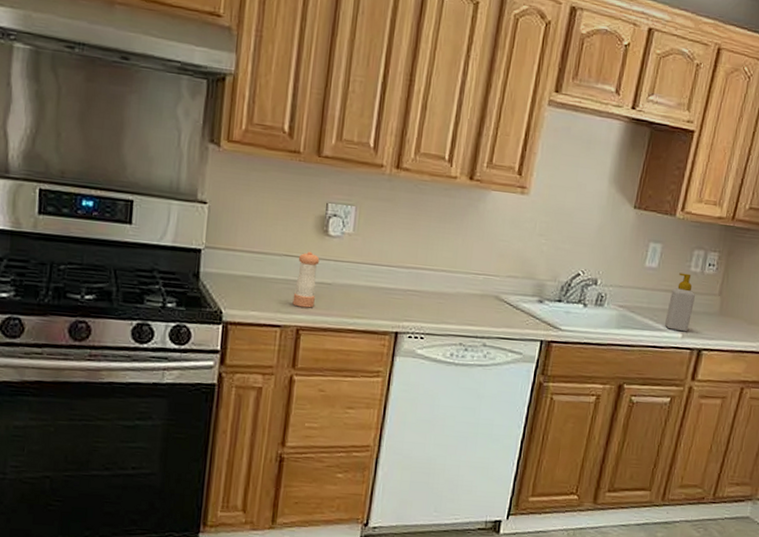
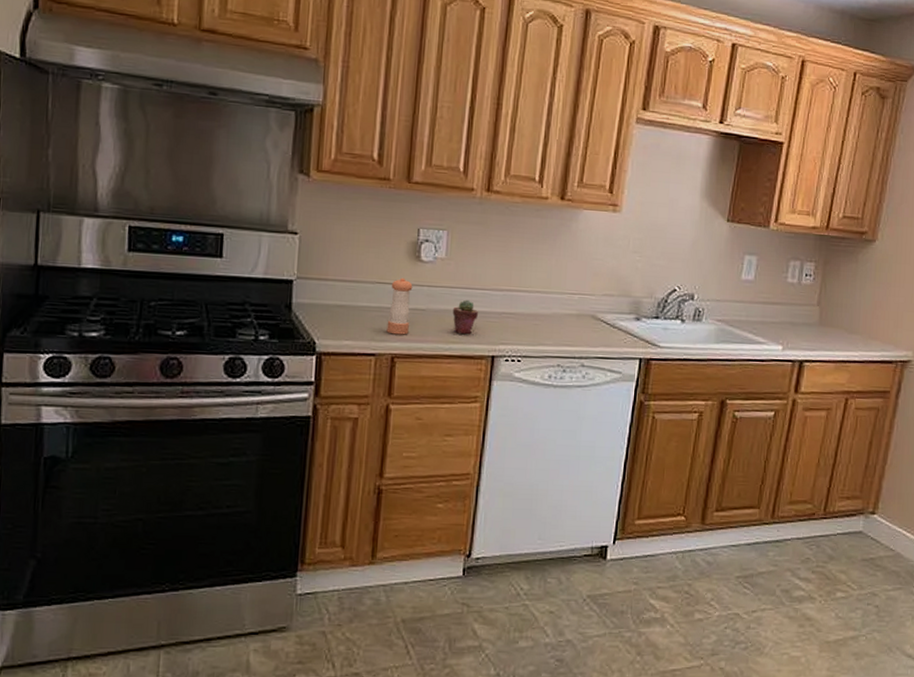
potted succulent: none [358,275,384,310] -> present [452,299,479,335]
soap bottle: present [664,273,695,332] -> none [764,284,793,344]

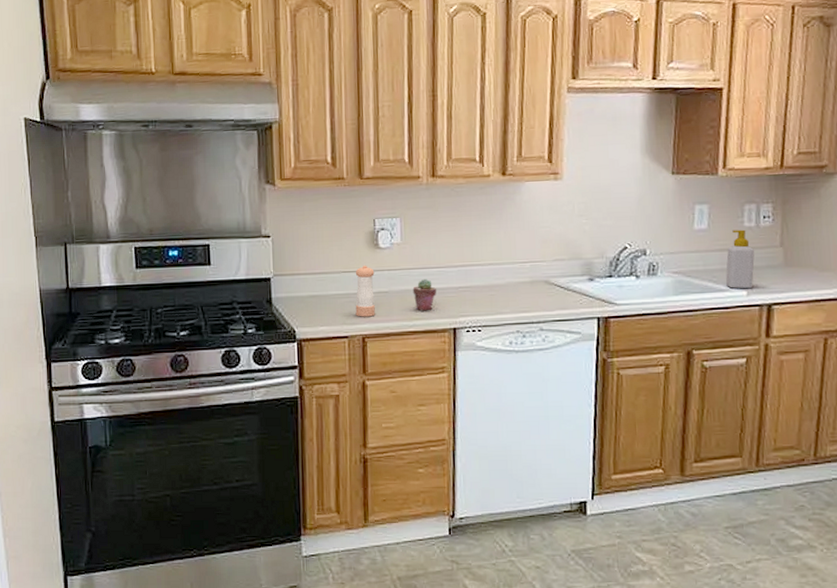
soap bottle: none [764,284,793,344] -> present [725,229,755,289]

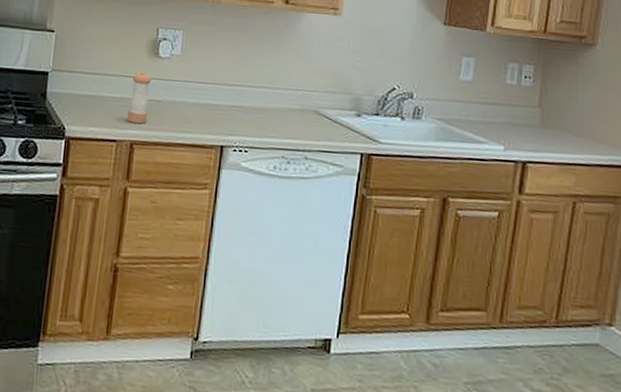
potted succulent: present [413,278,437,311] -> none [186,93,210,125]
soap bottle: present [725,229,755,289] -> none [484,85,514,144]

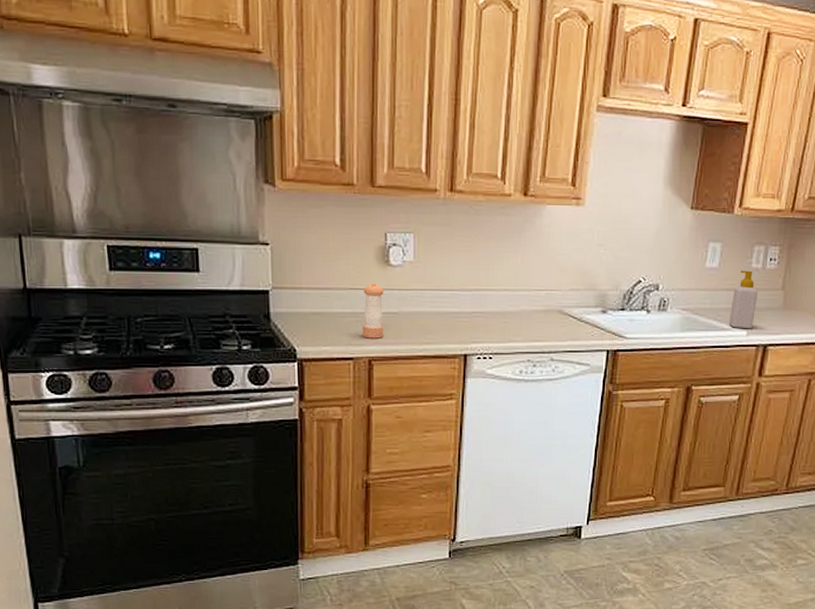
soap bottle: none [484,85,514,144] -> present [728,270,758,329]

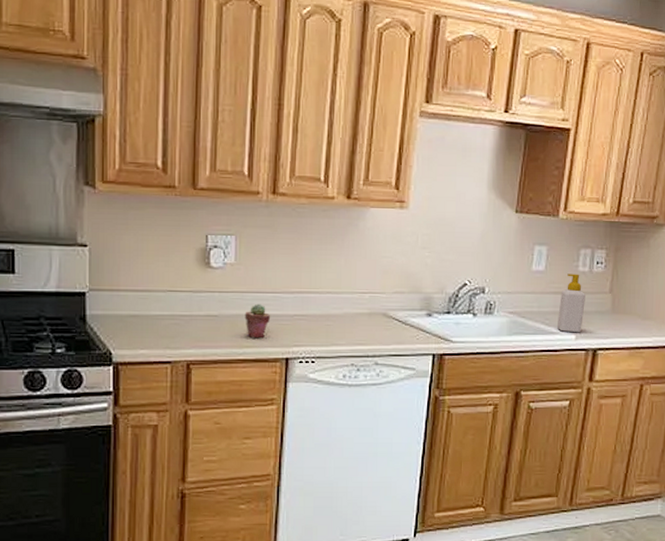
pepper shaker: present [362,282,384,338] -> none [181,284,204,342]
potted succulent: none [424,301,450,335] -> present [245,303,271,339]

